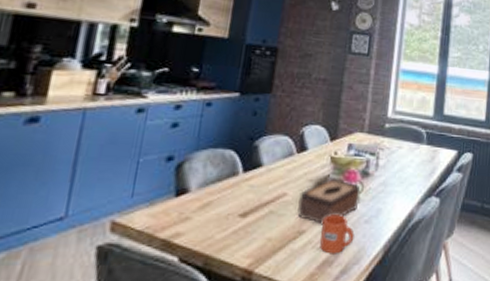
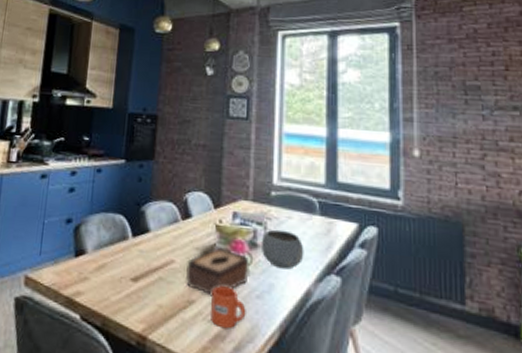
bowl: none [372,158,411,195] -> present [260,229,304,270]

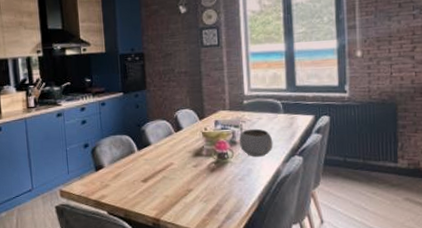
tissue box: present [186,247,249,297] -> none [183,148,232,184]
mug: present [211,286,246,329] -> none [205,176,232,205]

